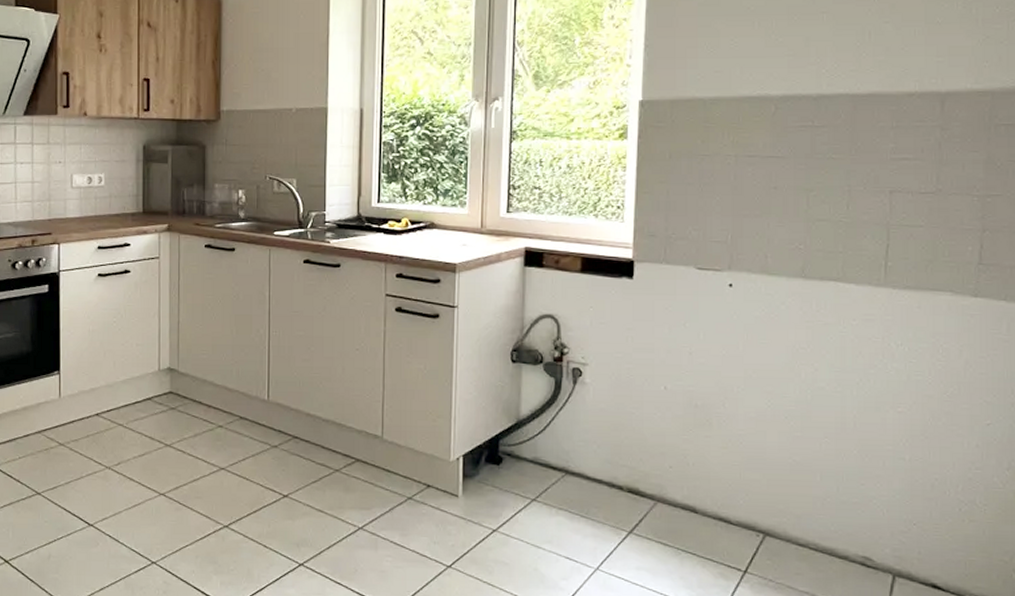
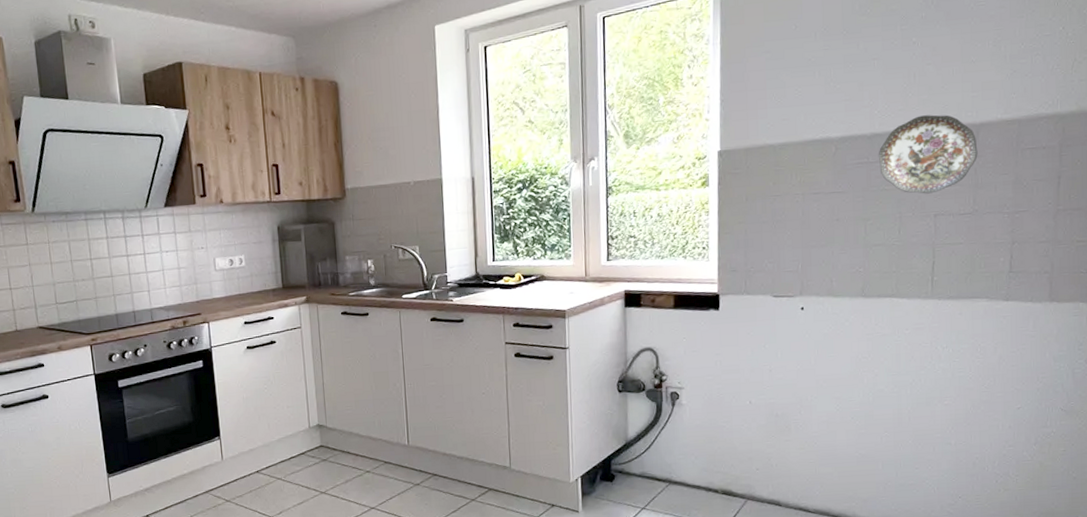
decorative plate: none [825,78,943,167] -> present [878,114,978,194]

